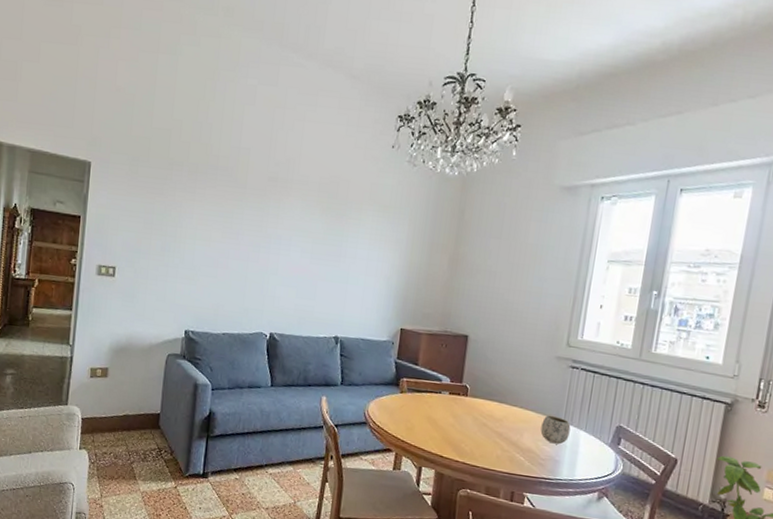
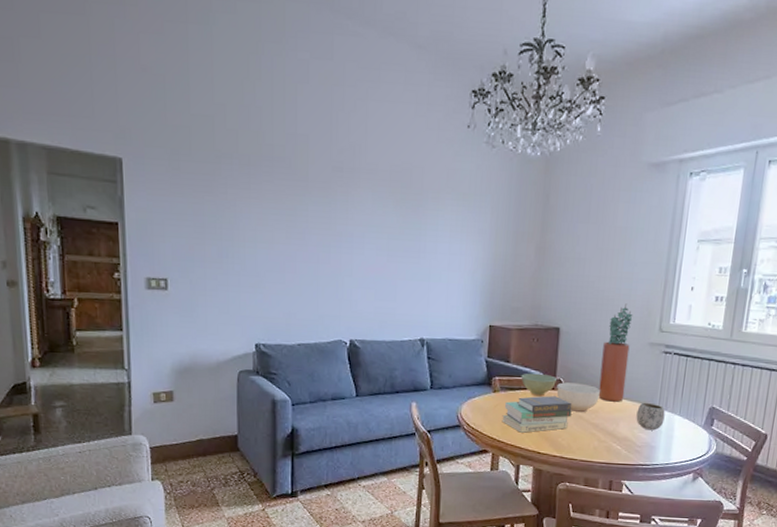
books: none [407,400,476,436] -> present [502,396,572,433]
bowl: none [428,377,464,401] -> present [521,373,558,397]
bowl: none [462,388,507,420] -> present [556,382,601,412]
vase: none [503,316,541,413] -> present [598,303,633,402]

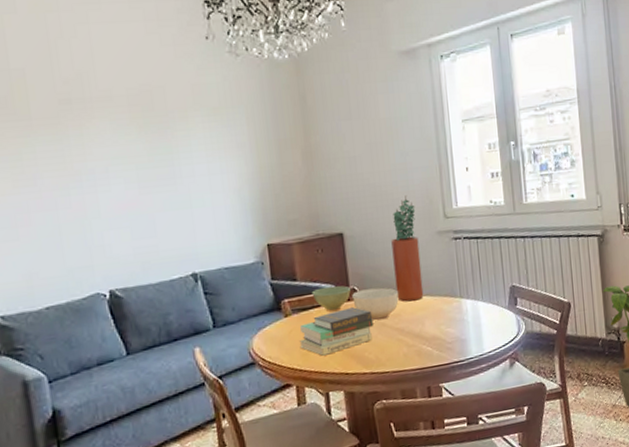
mug: present [636,402,665,431] -> none [439,293,469,324]

